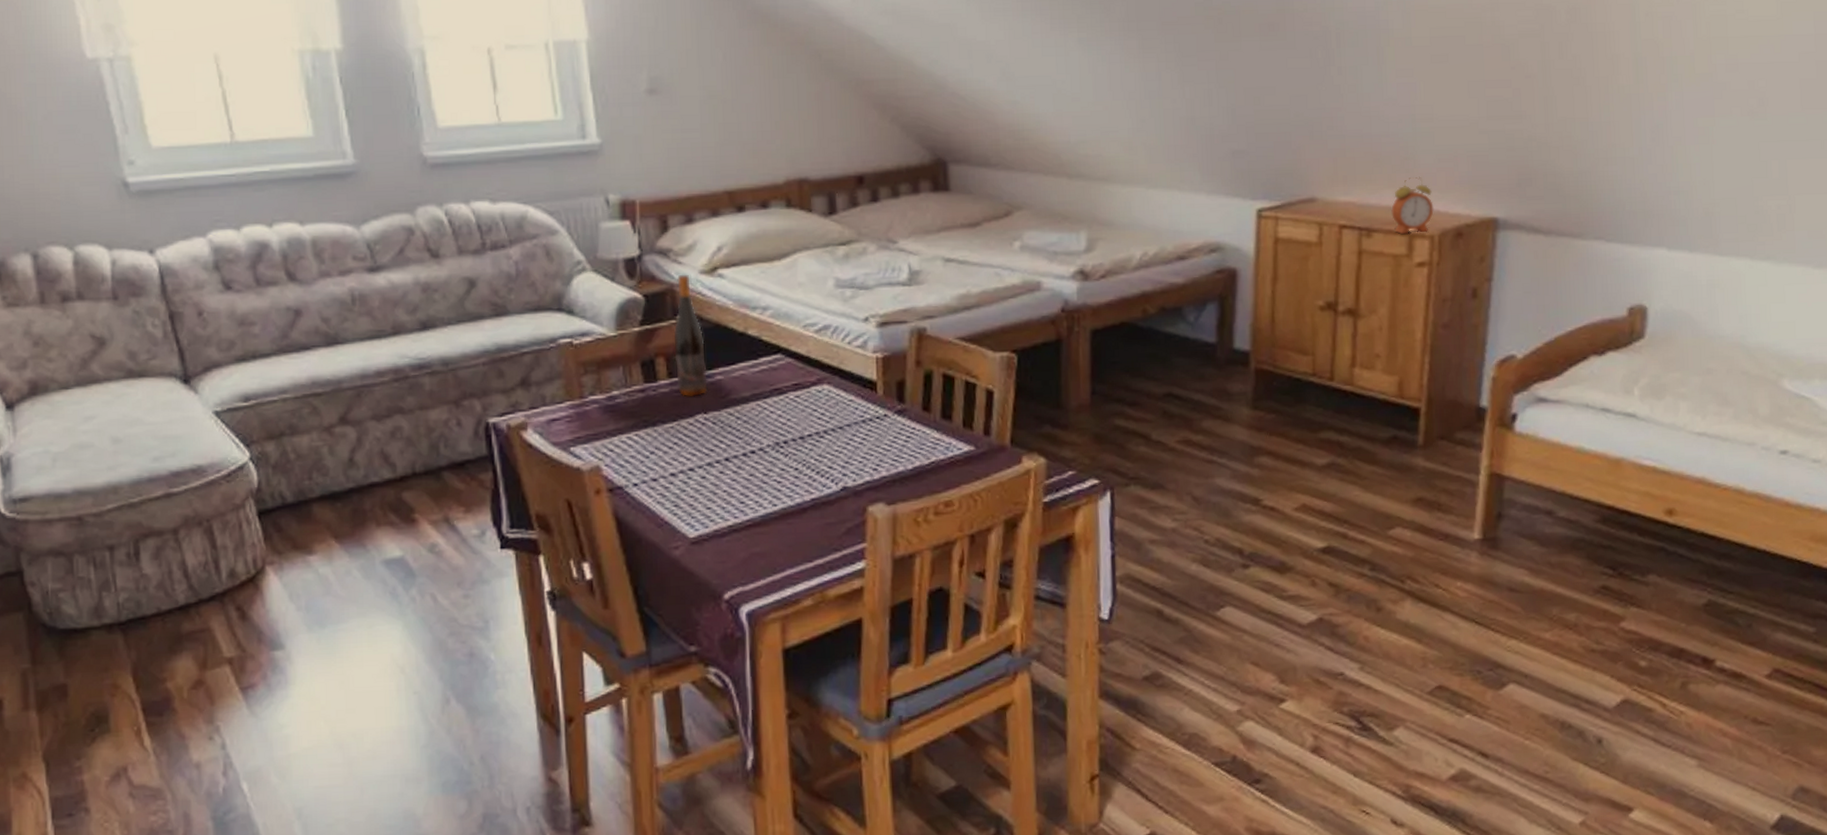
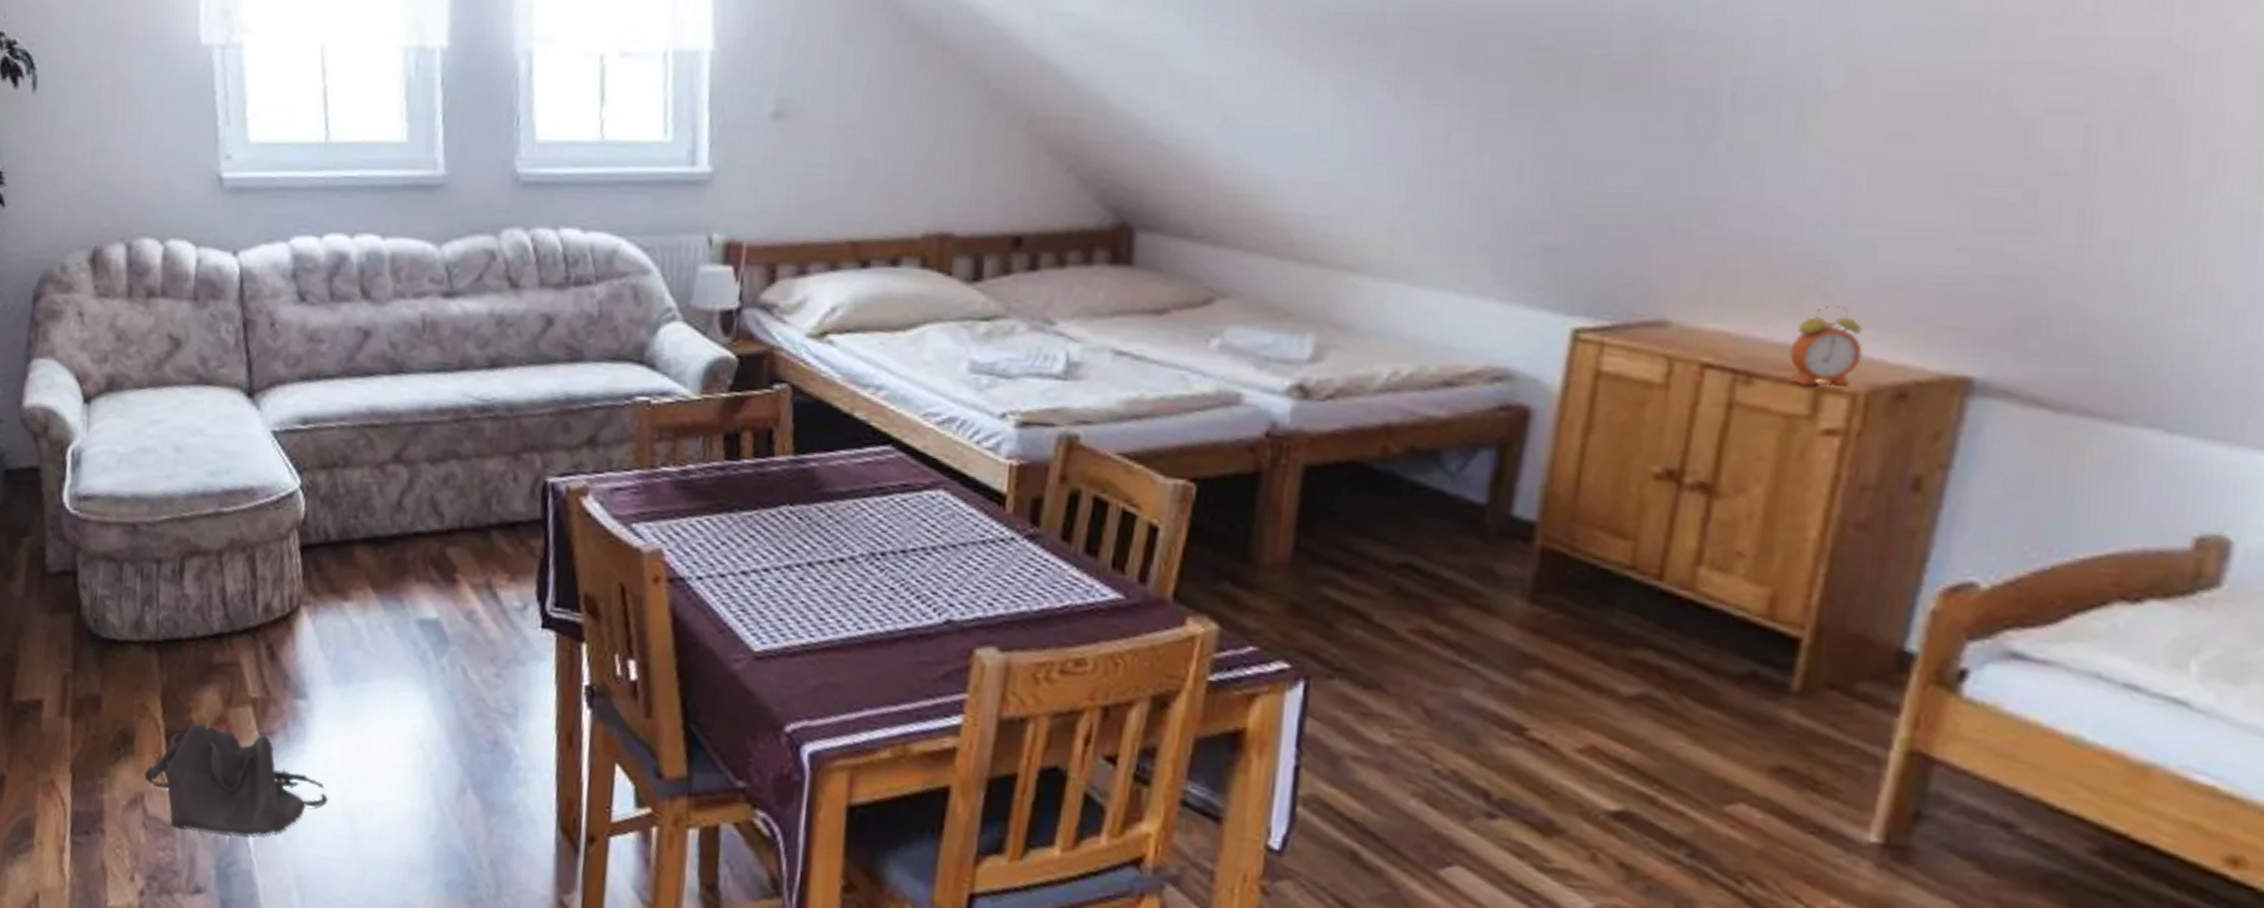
shoulder bag: none [125,689,317,790] -> present [144,721,327,835]
wine bottle: present [674,274,708,396] -> none [762,335,801,484]

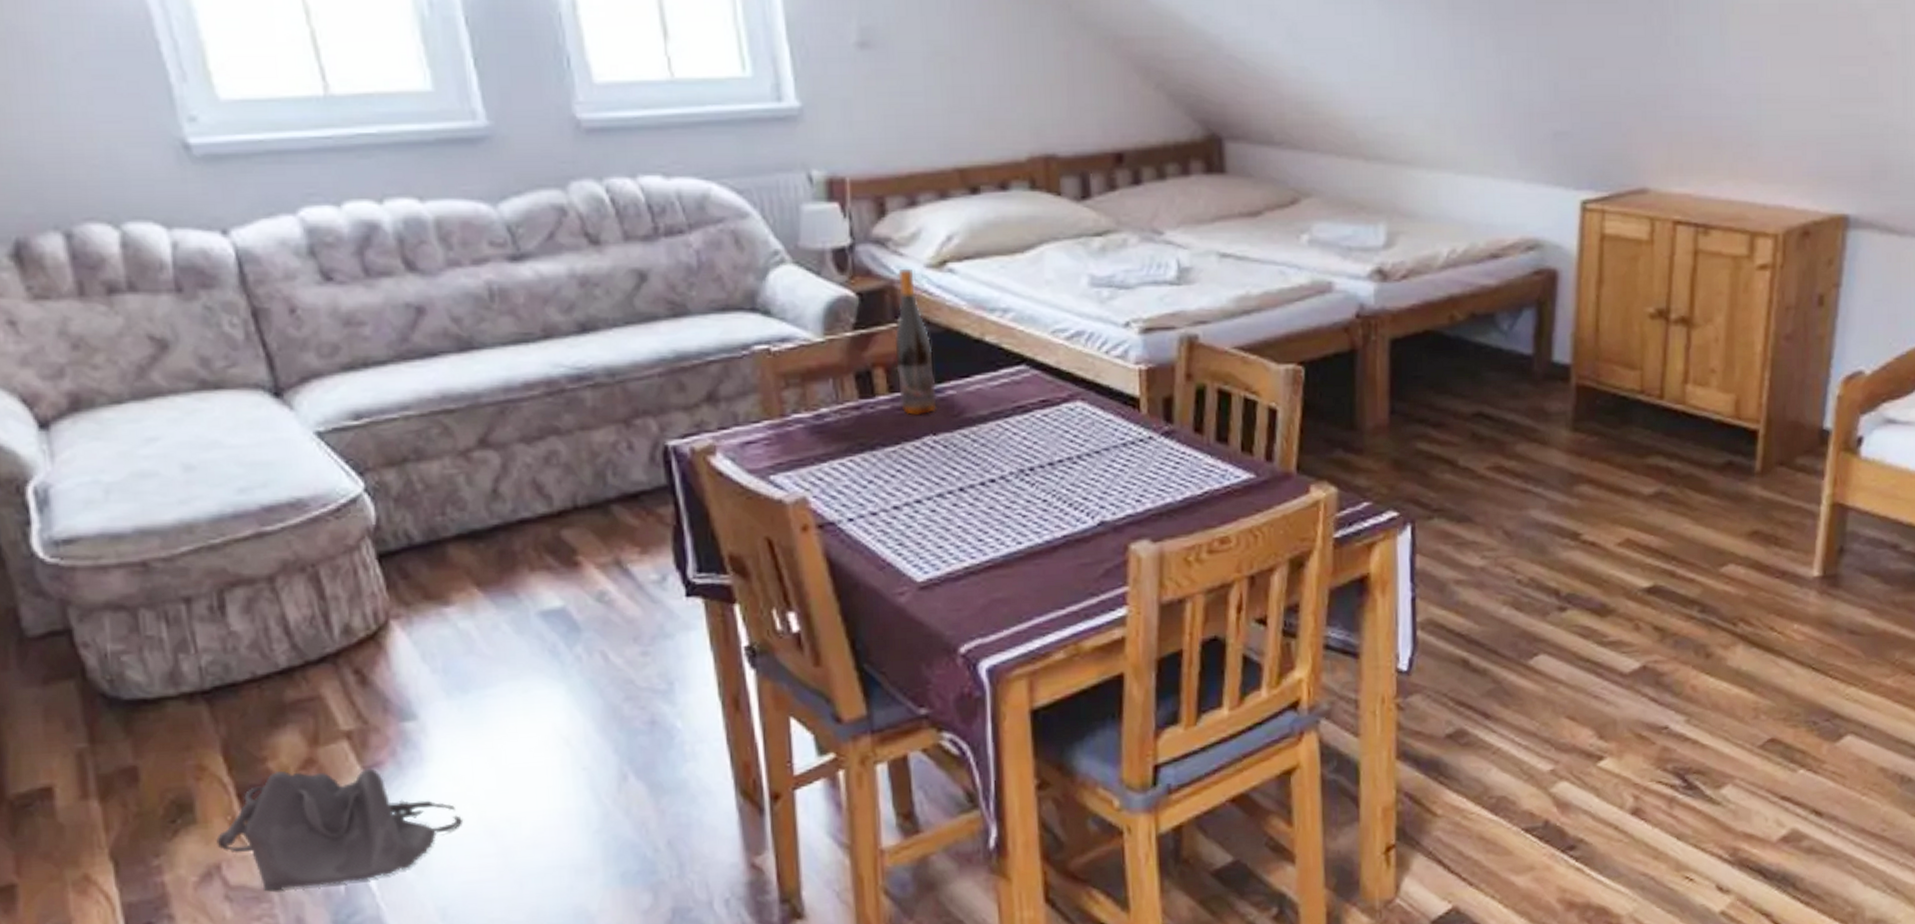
wine bottle: none [762,335,801,484] -> present [895,268,937,415]
alarm clock: present [1789,306,1863,387] -> none [1732,167,1779,233]

